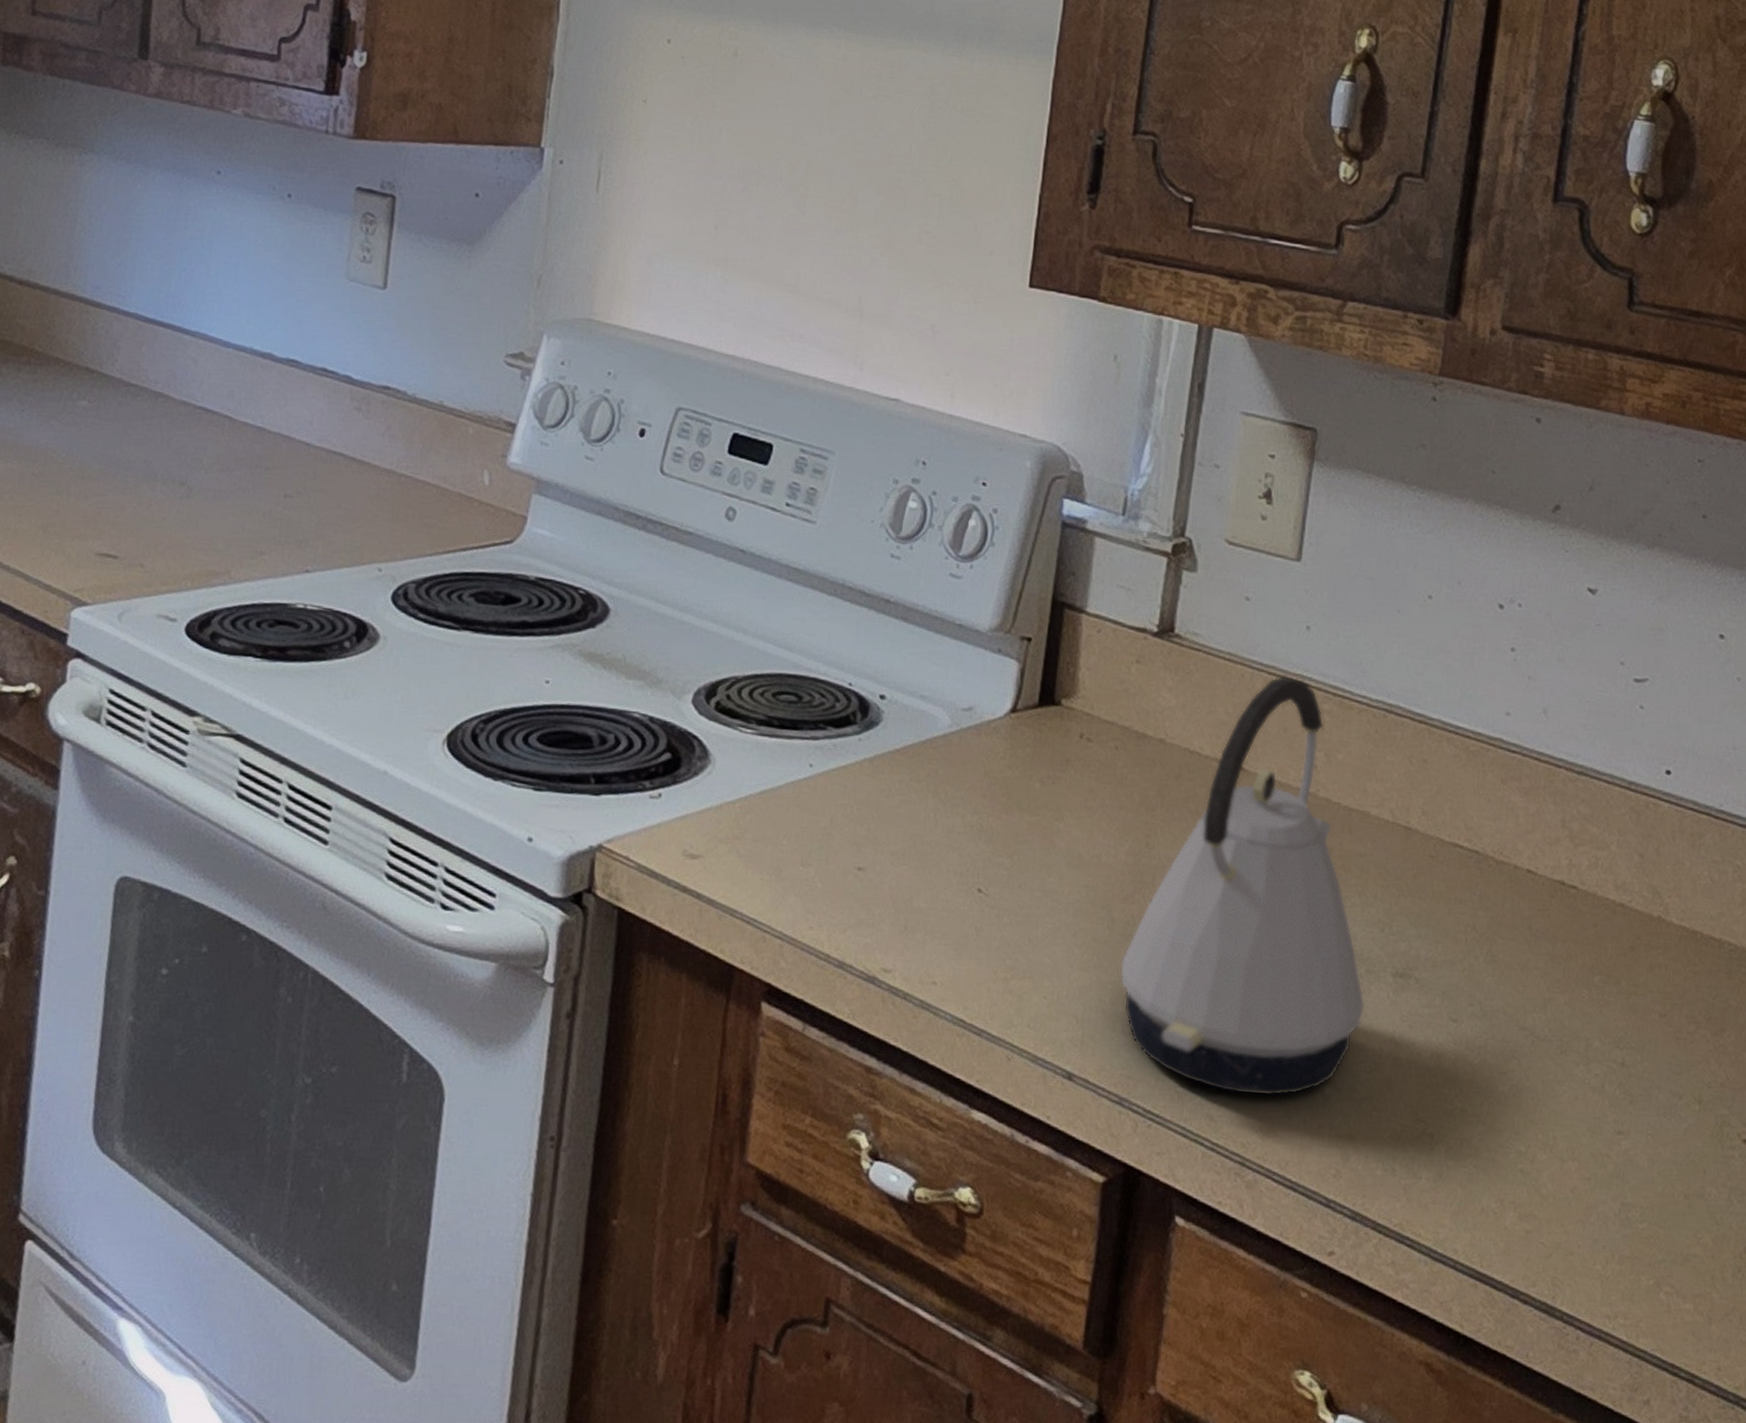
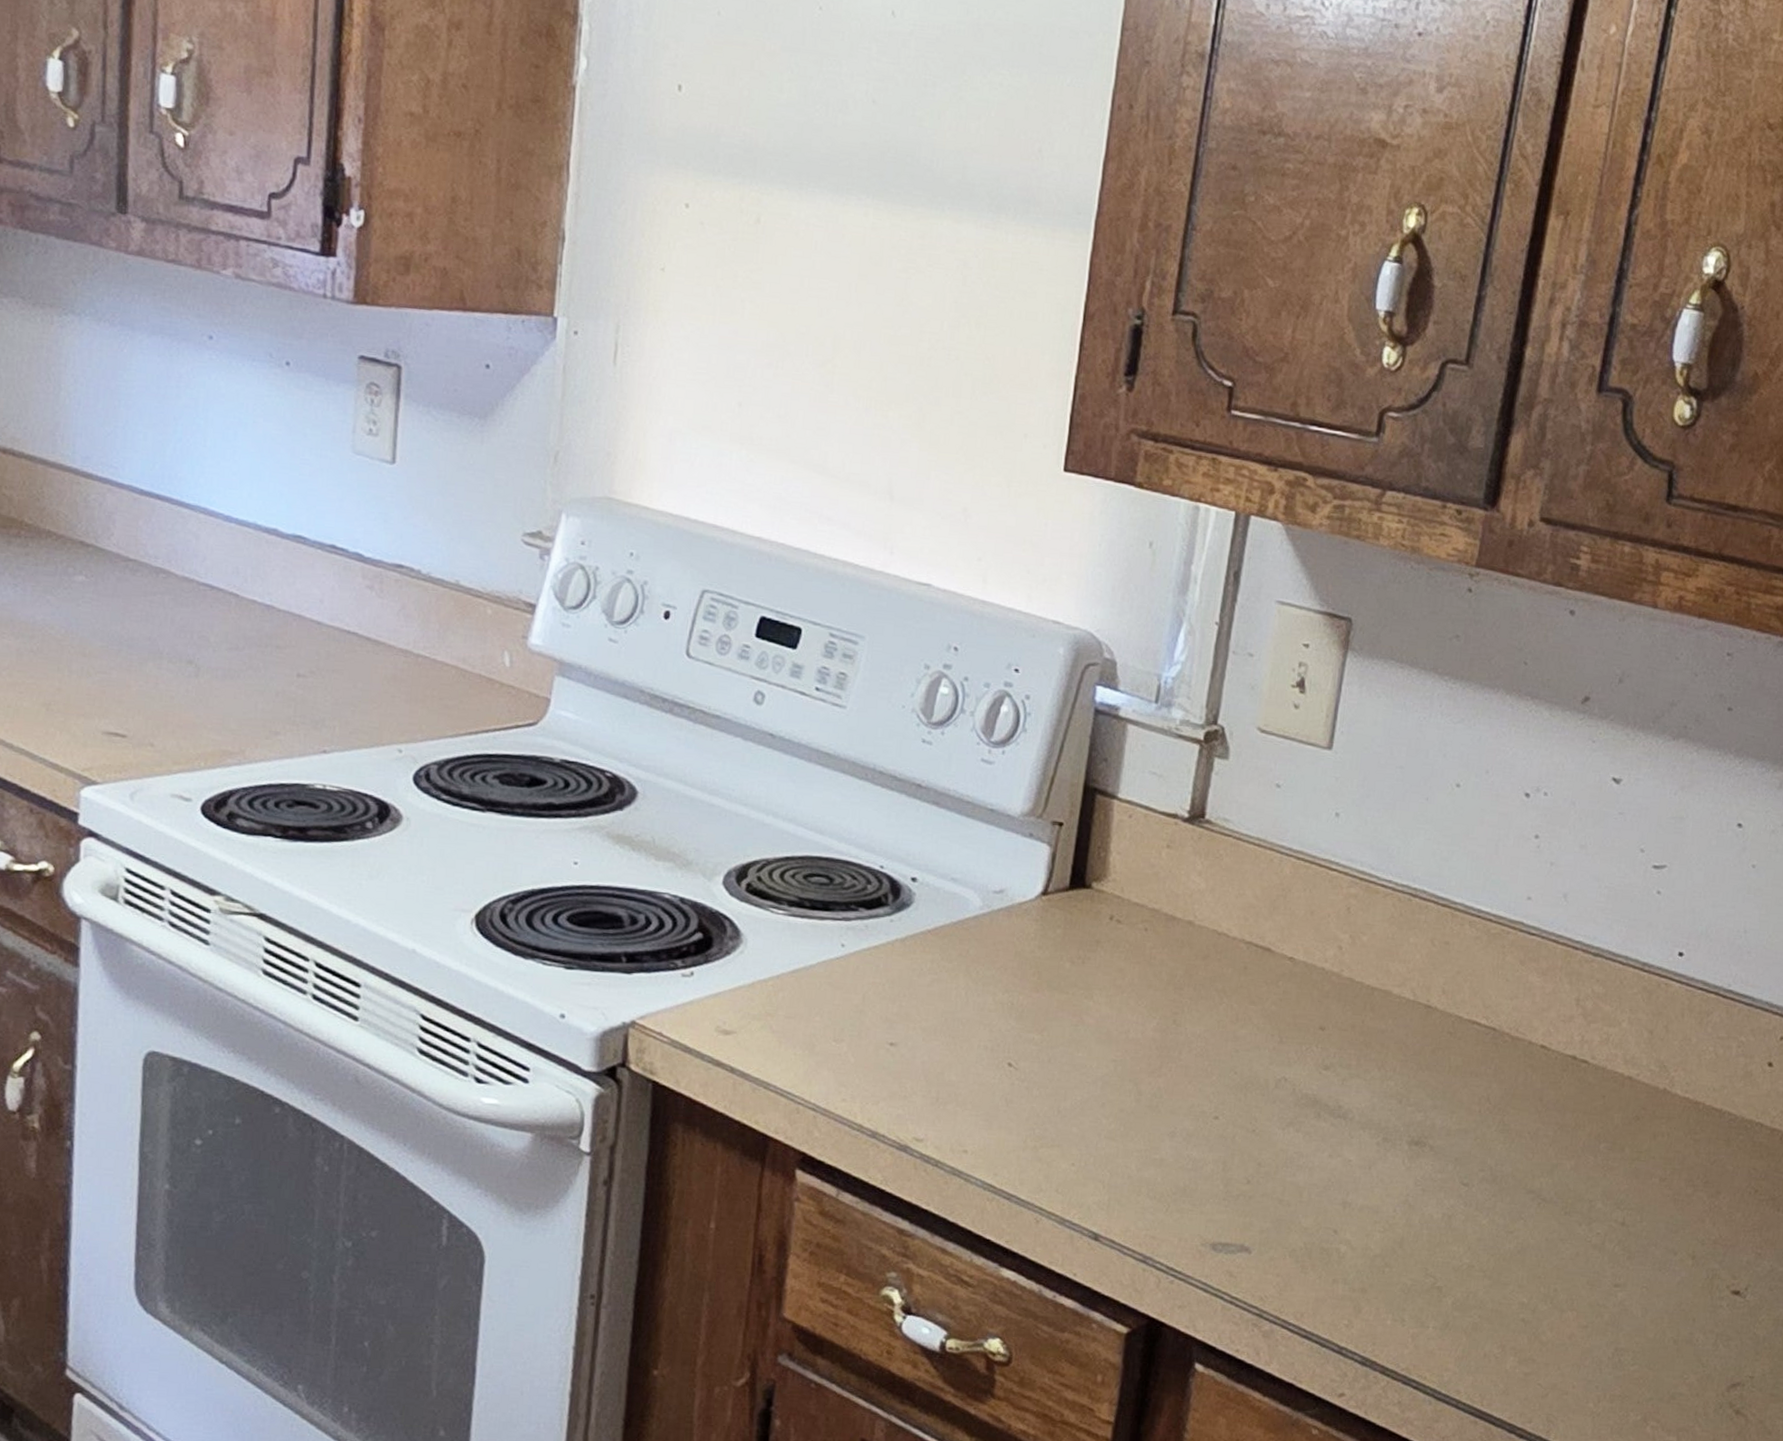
kettle: present [1119,675,1365,1096] -> none [1145,860,1381,1254]

